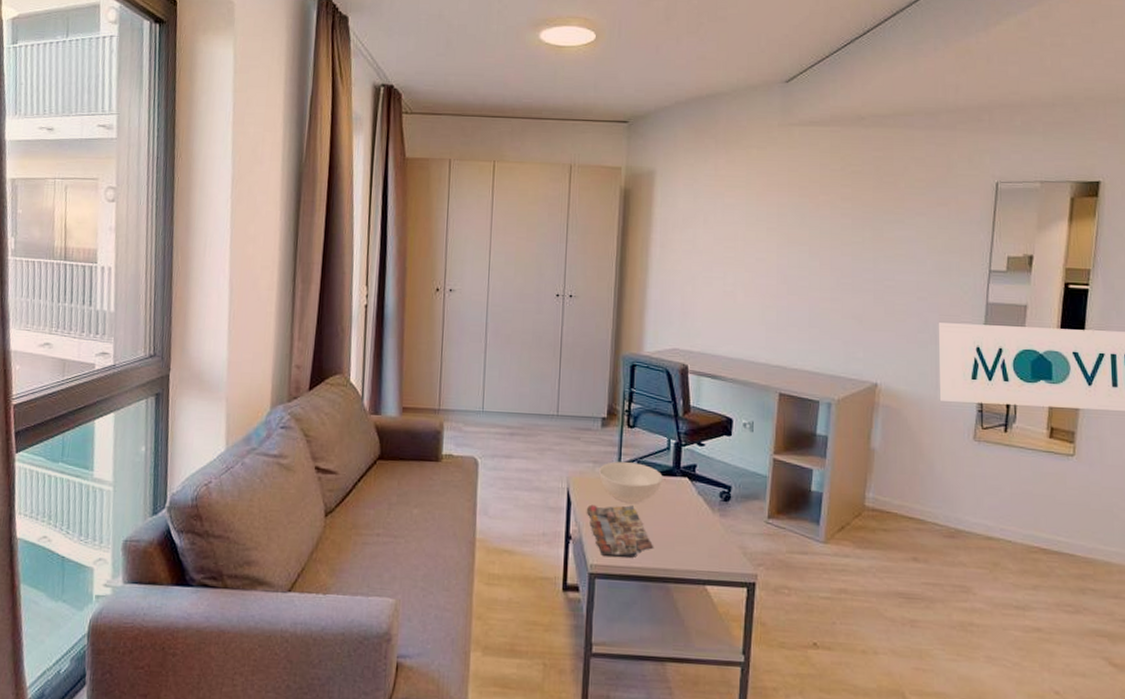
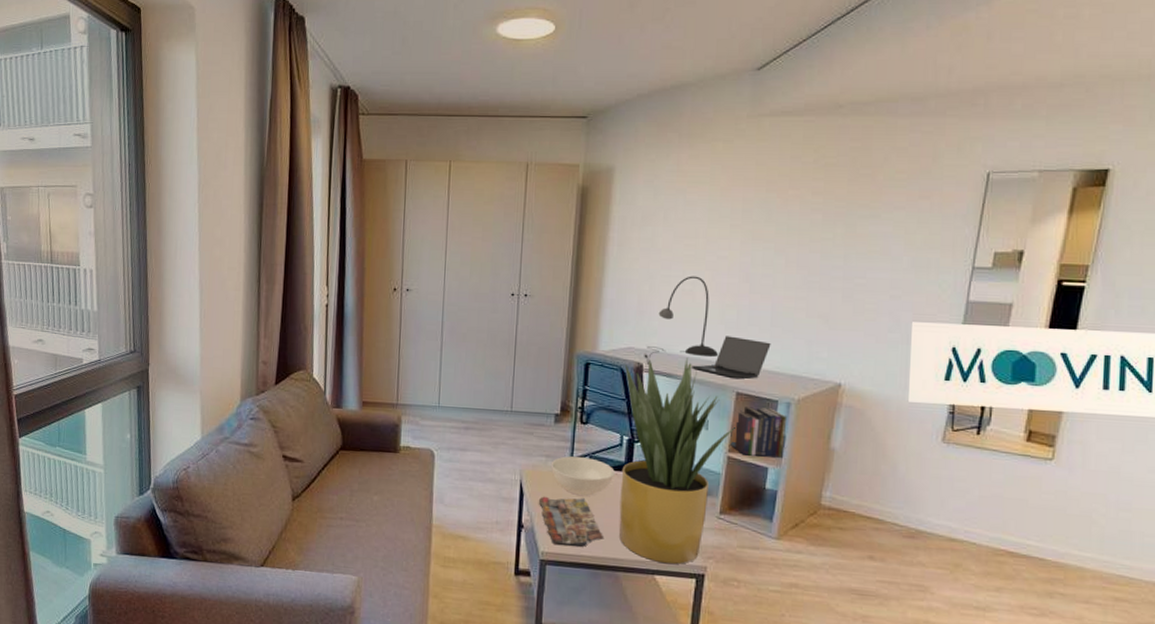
planter: none [668,359,780,574] -> present [618,358,735,565]
desk lamp: none [689,277,761,366] -> present [644,276,719,365]
laptop: none [735,337,810,380] -> present [692,336,771,379]
books: none [775,408,829,459] -> present [730,407,788,458]

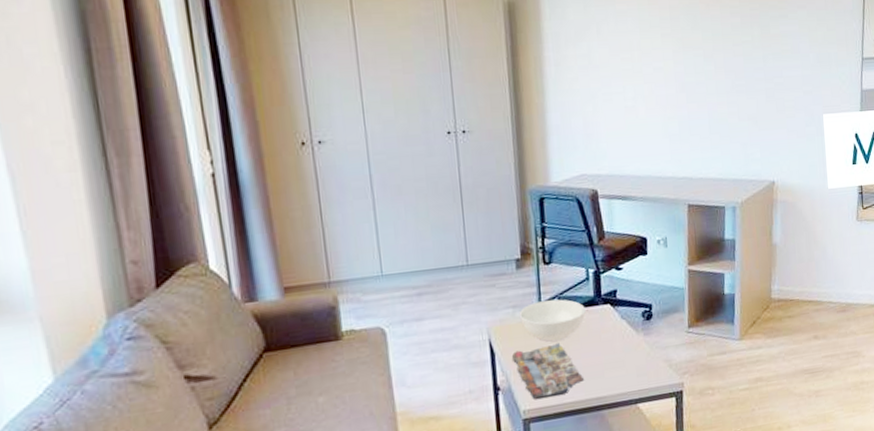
planter: present [618,358,735,565] -> none [581,177,691,391]
desk lamp: present [644,276,719,365] -> none [597,90,668,190]
laptop: present [692,336,771,379] -> none [644,148,712,192]
books: present [730,407,788,458] -> none [687,215,735,266]

